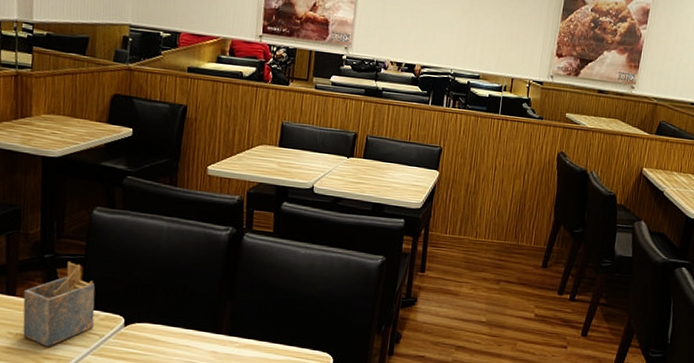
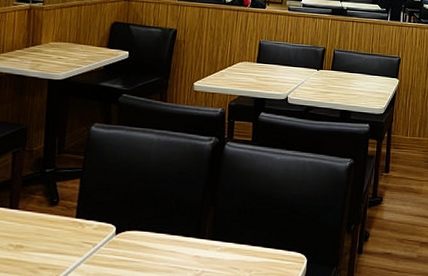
napkin holder: present [22,262,95,347] -> none [22,175,90,258]

